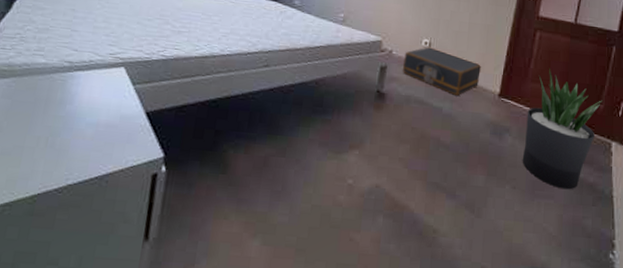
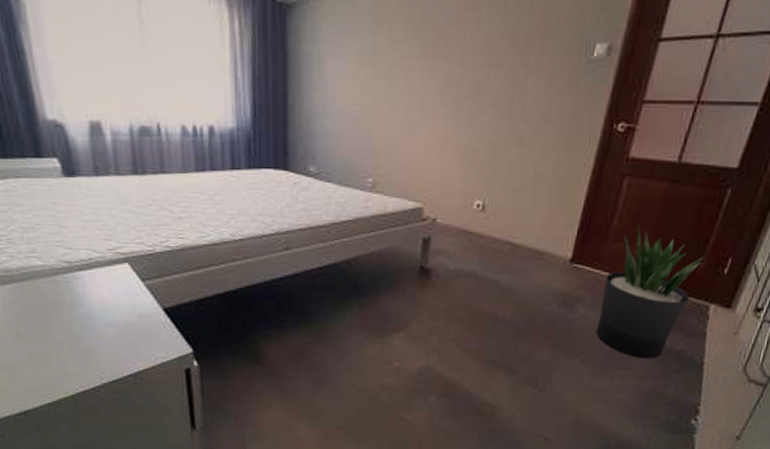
suitcase: present [402,47,481,97] -> none [449,210,549,266]

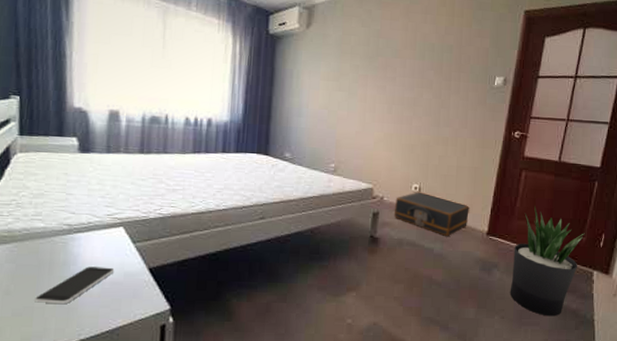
smartphone: none [48,307,127,348] -> present [35,266,115,305]
suitcase: none [449,210,549,266] -> present [394,192,469,237]

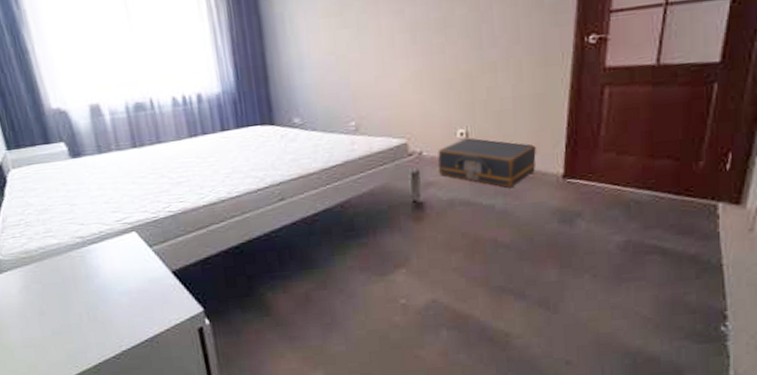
smartphone: present [35,266,115,305] -> none [69,275,138,320]
planter: present [510,205,585,316] -> none [601,129,702,267]

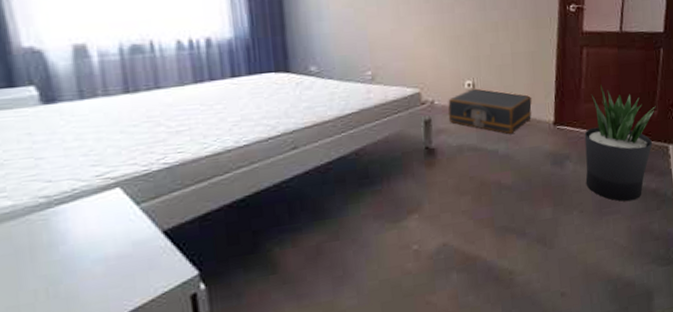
planter: none [601,129,702,267] -> present [584,84,656,201]

